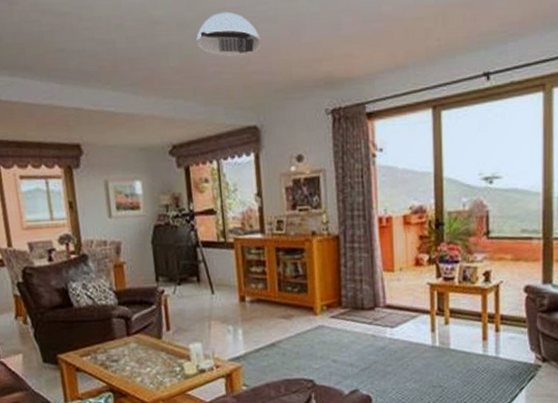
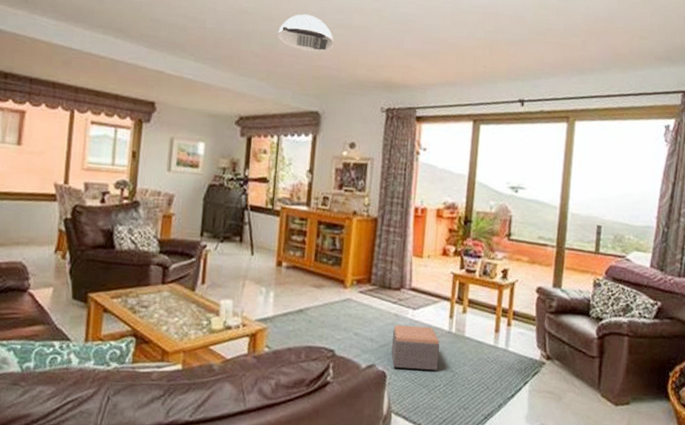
footstool: none [372,344,426,390] -> present [391,324,440,371]

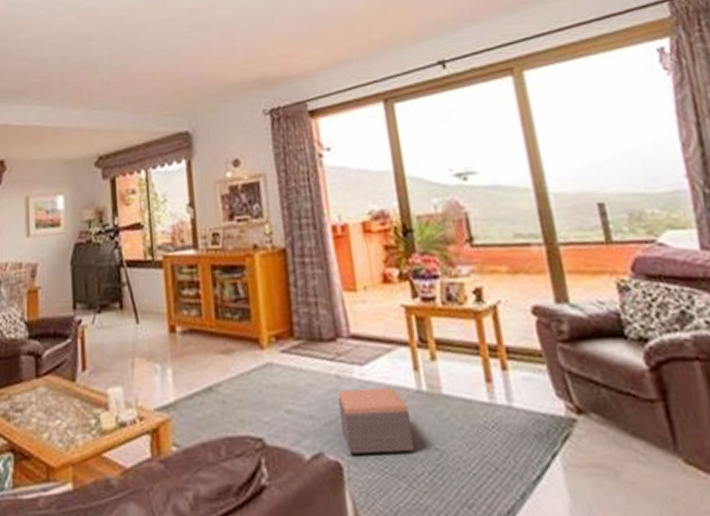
ceiling light: present [277,14,335,53] -> none [126,24,194,66]

